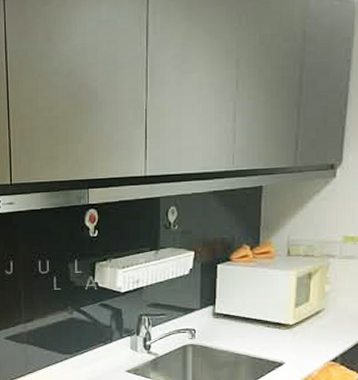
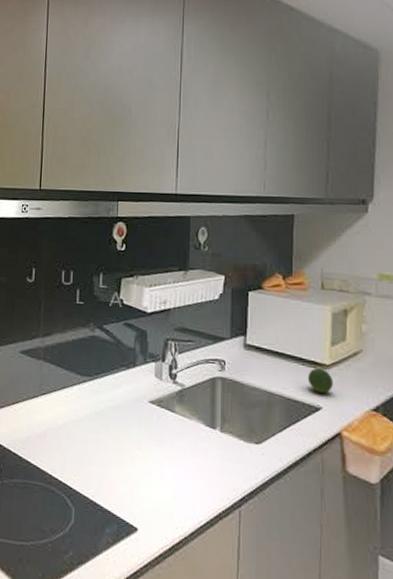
fruit: none [273,329,295,350] -> present [308,368,333,394]

